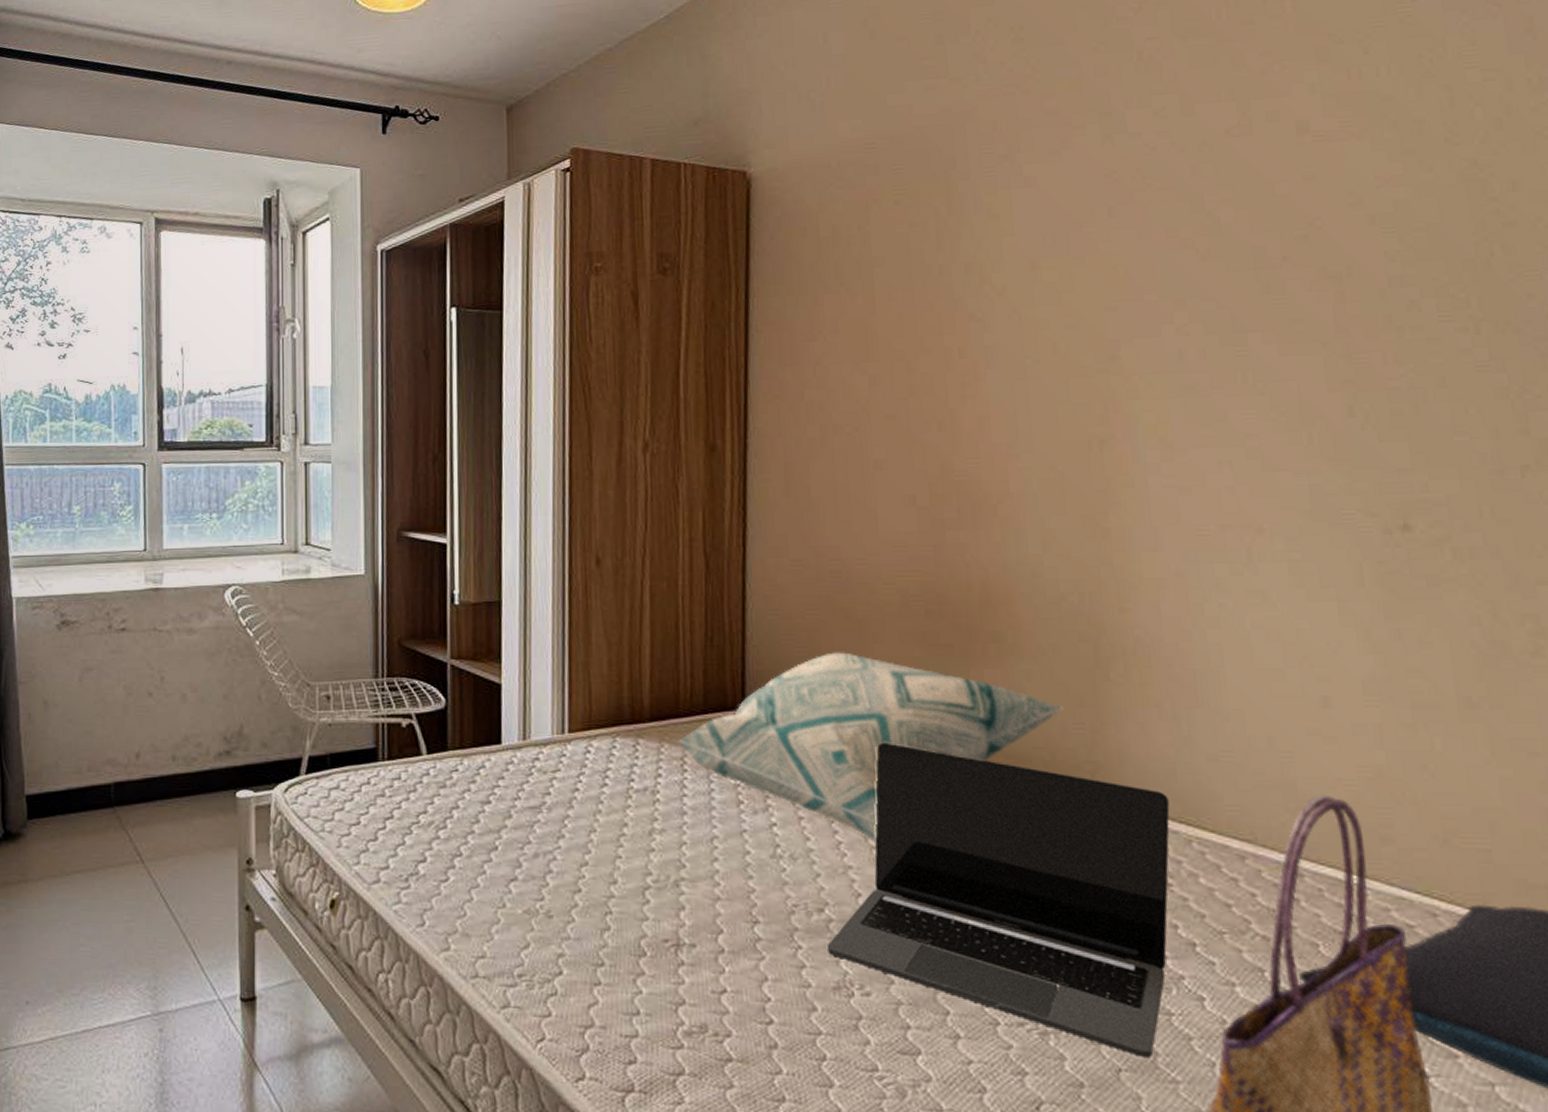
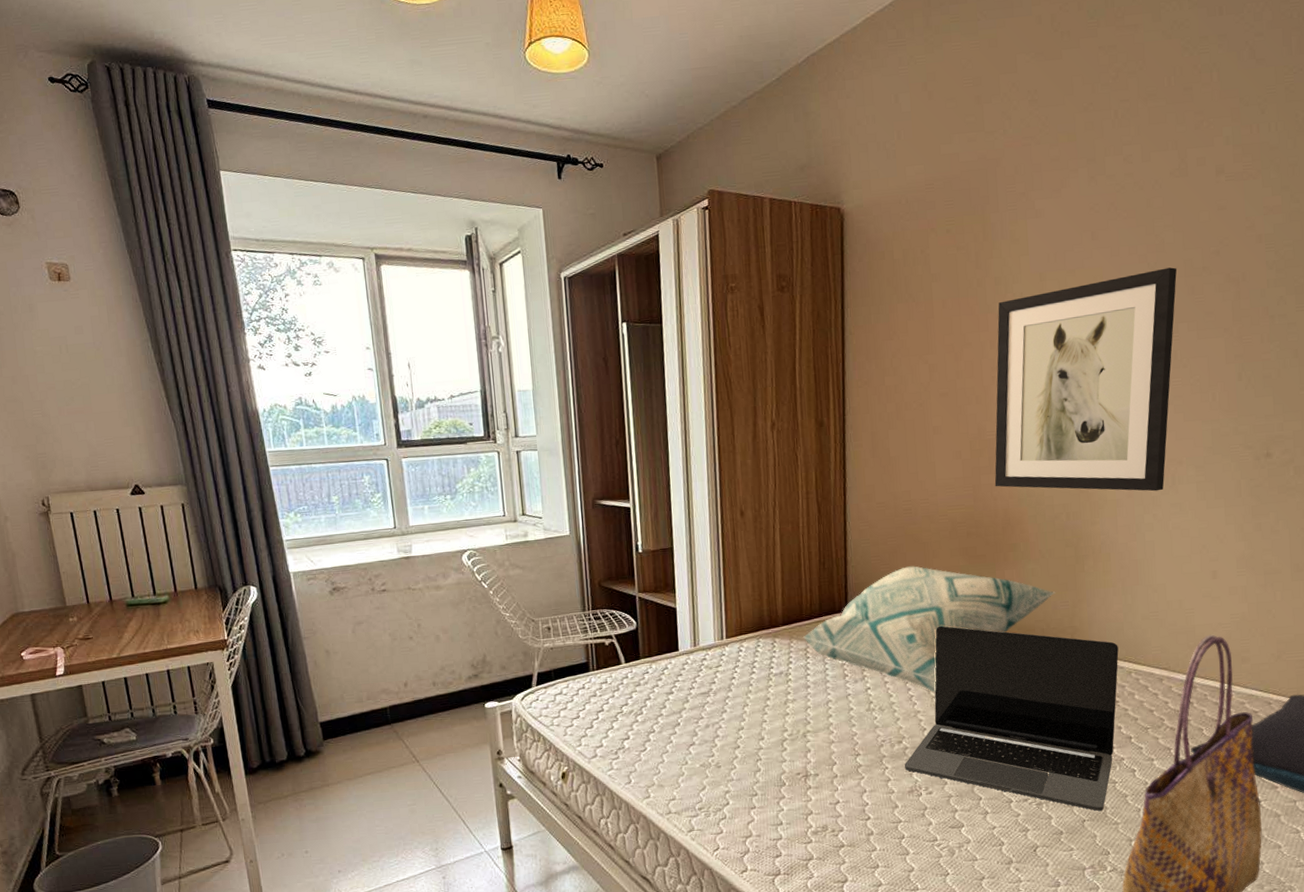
wall art: none [966,256,1243,570] -> present [994,267,1177,492]

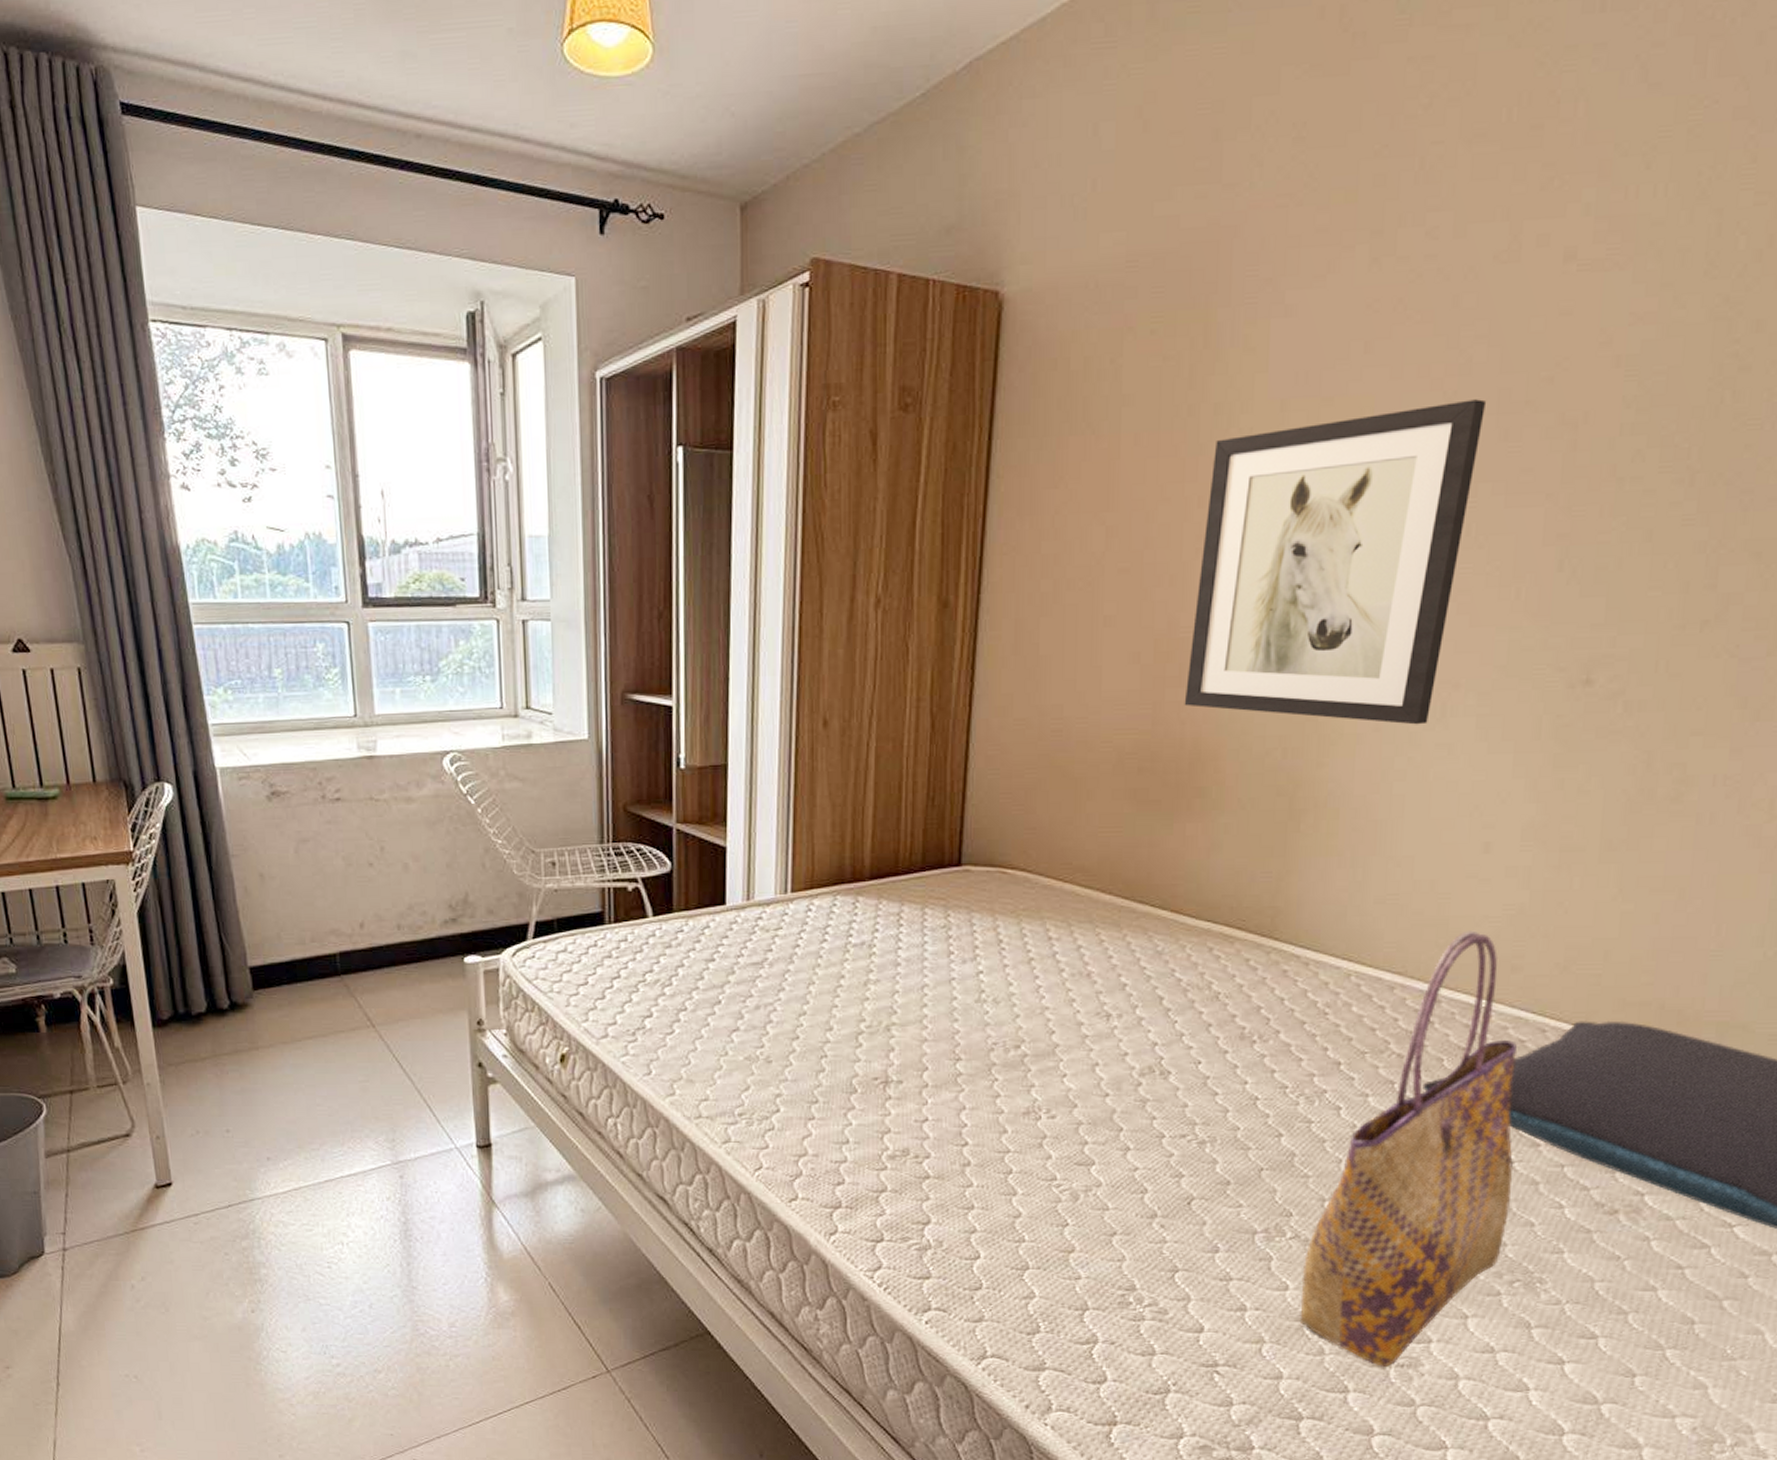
decorative pillow: present [802,566,1056,692] -> none [895,809,1256,984]
laptop: present [905,625,1119,811] -> none [1021,894,1336,1158]

